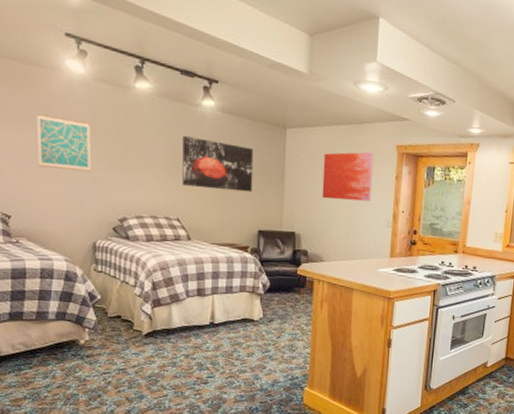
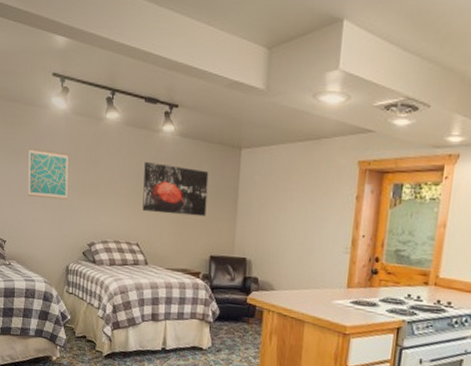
wall art: present [322,152,374,202] -> none [275,170,332,225]

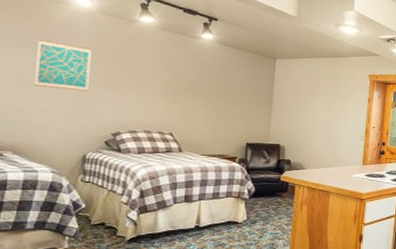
wall art: present [142,162,209,217] -> none [178,63,246,111]

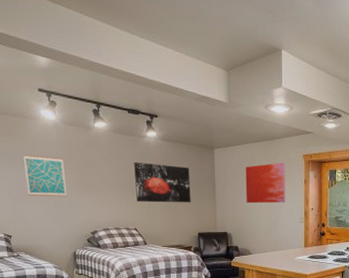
wall art: none [178,63,246,111] -> present [134,162,191,203]
wall art: none [305,79,350,119] -> present [245,162,286,204]

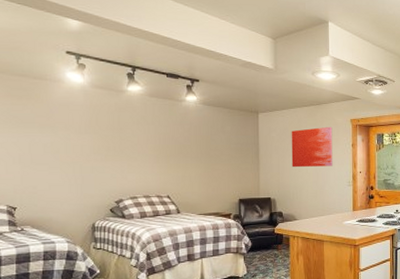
wall art: present [23,155,67,197] -> none [41,119,90,164]
wall art: present [134,162,191,203] -> none [170,127,232,168]

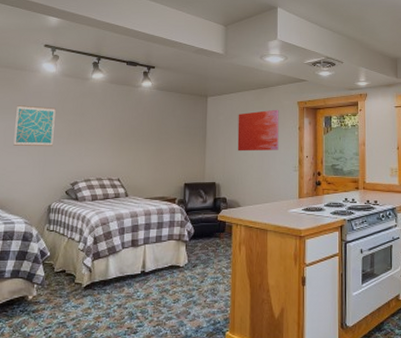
wall art: none [41,119,90,164] -> present [13,105,56,147]

